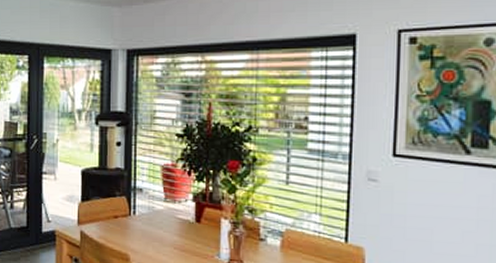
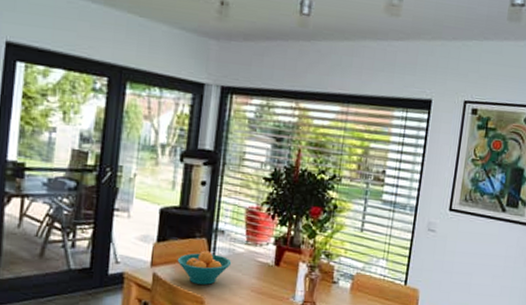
fruit bowl: none [101,209,152,242] -> present [177,250,232,285]

